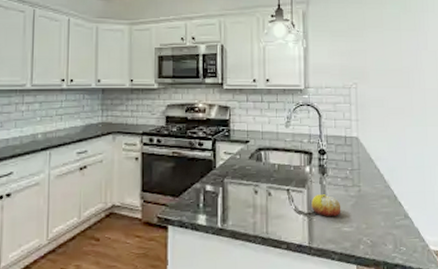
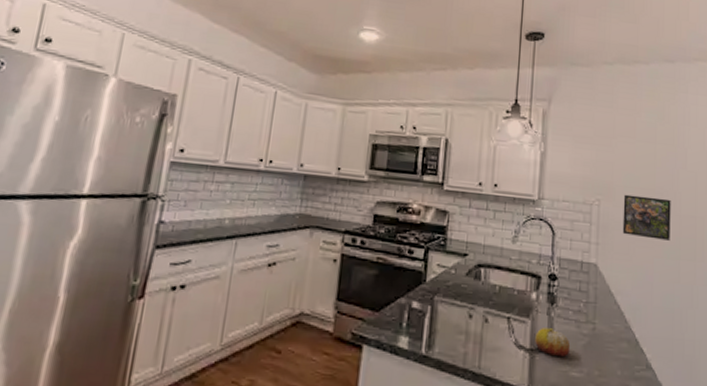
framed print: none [376,76,418,111] -> present [622,194,671,241]

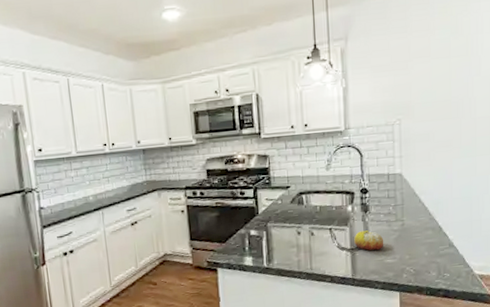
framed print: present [622,194,671,241] -> none [422,105,467,145]

